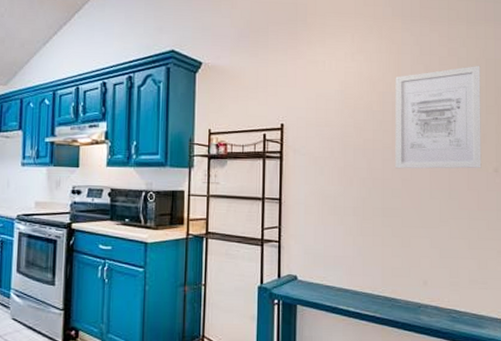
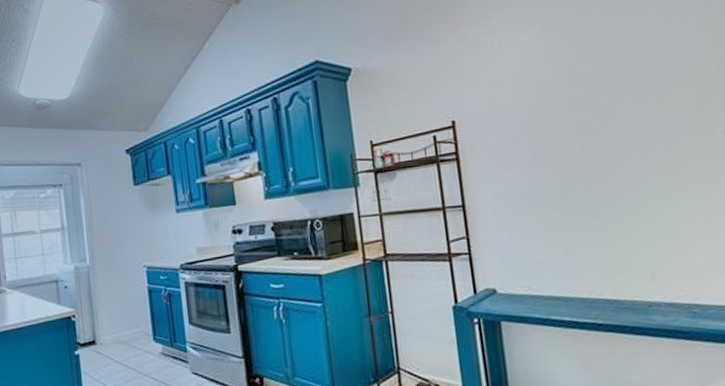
wall art: present [395,65,482,169] -> none [581,10,706,150]

